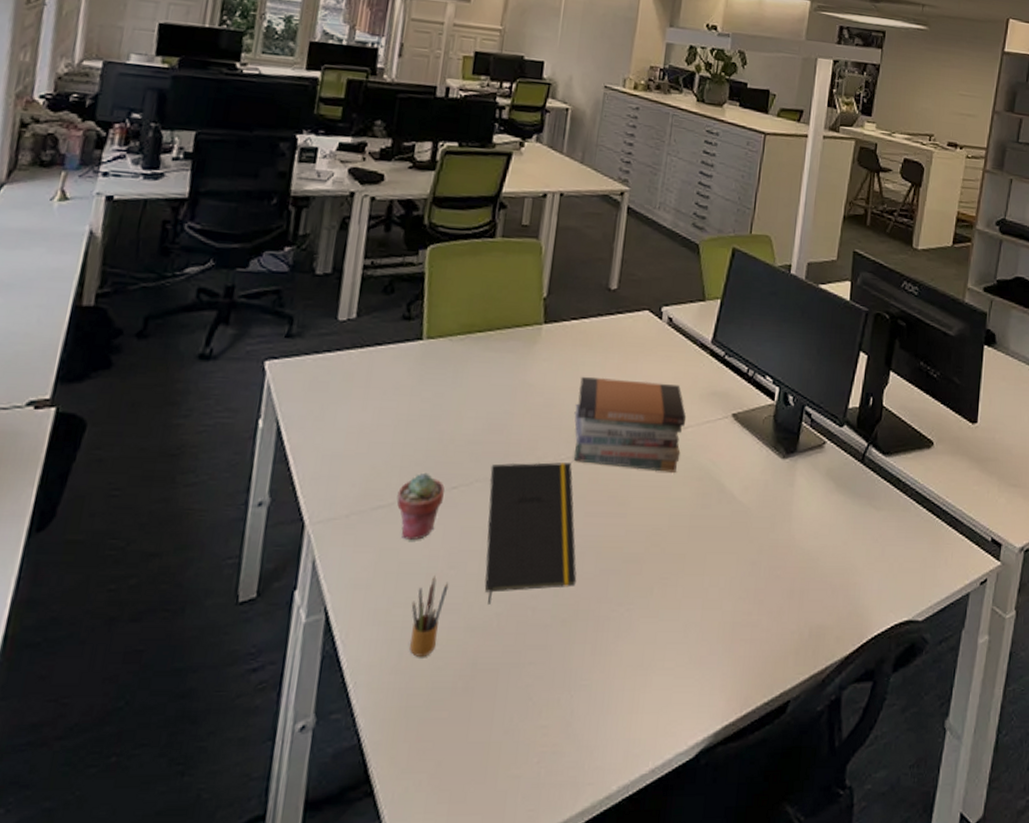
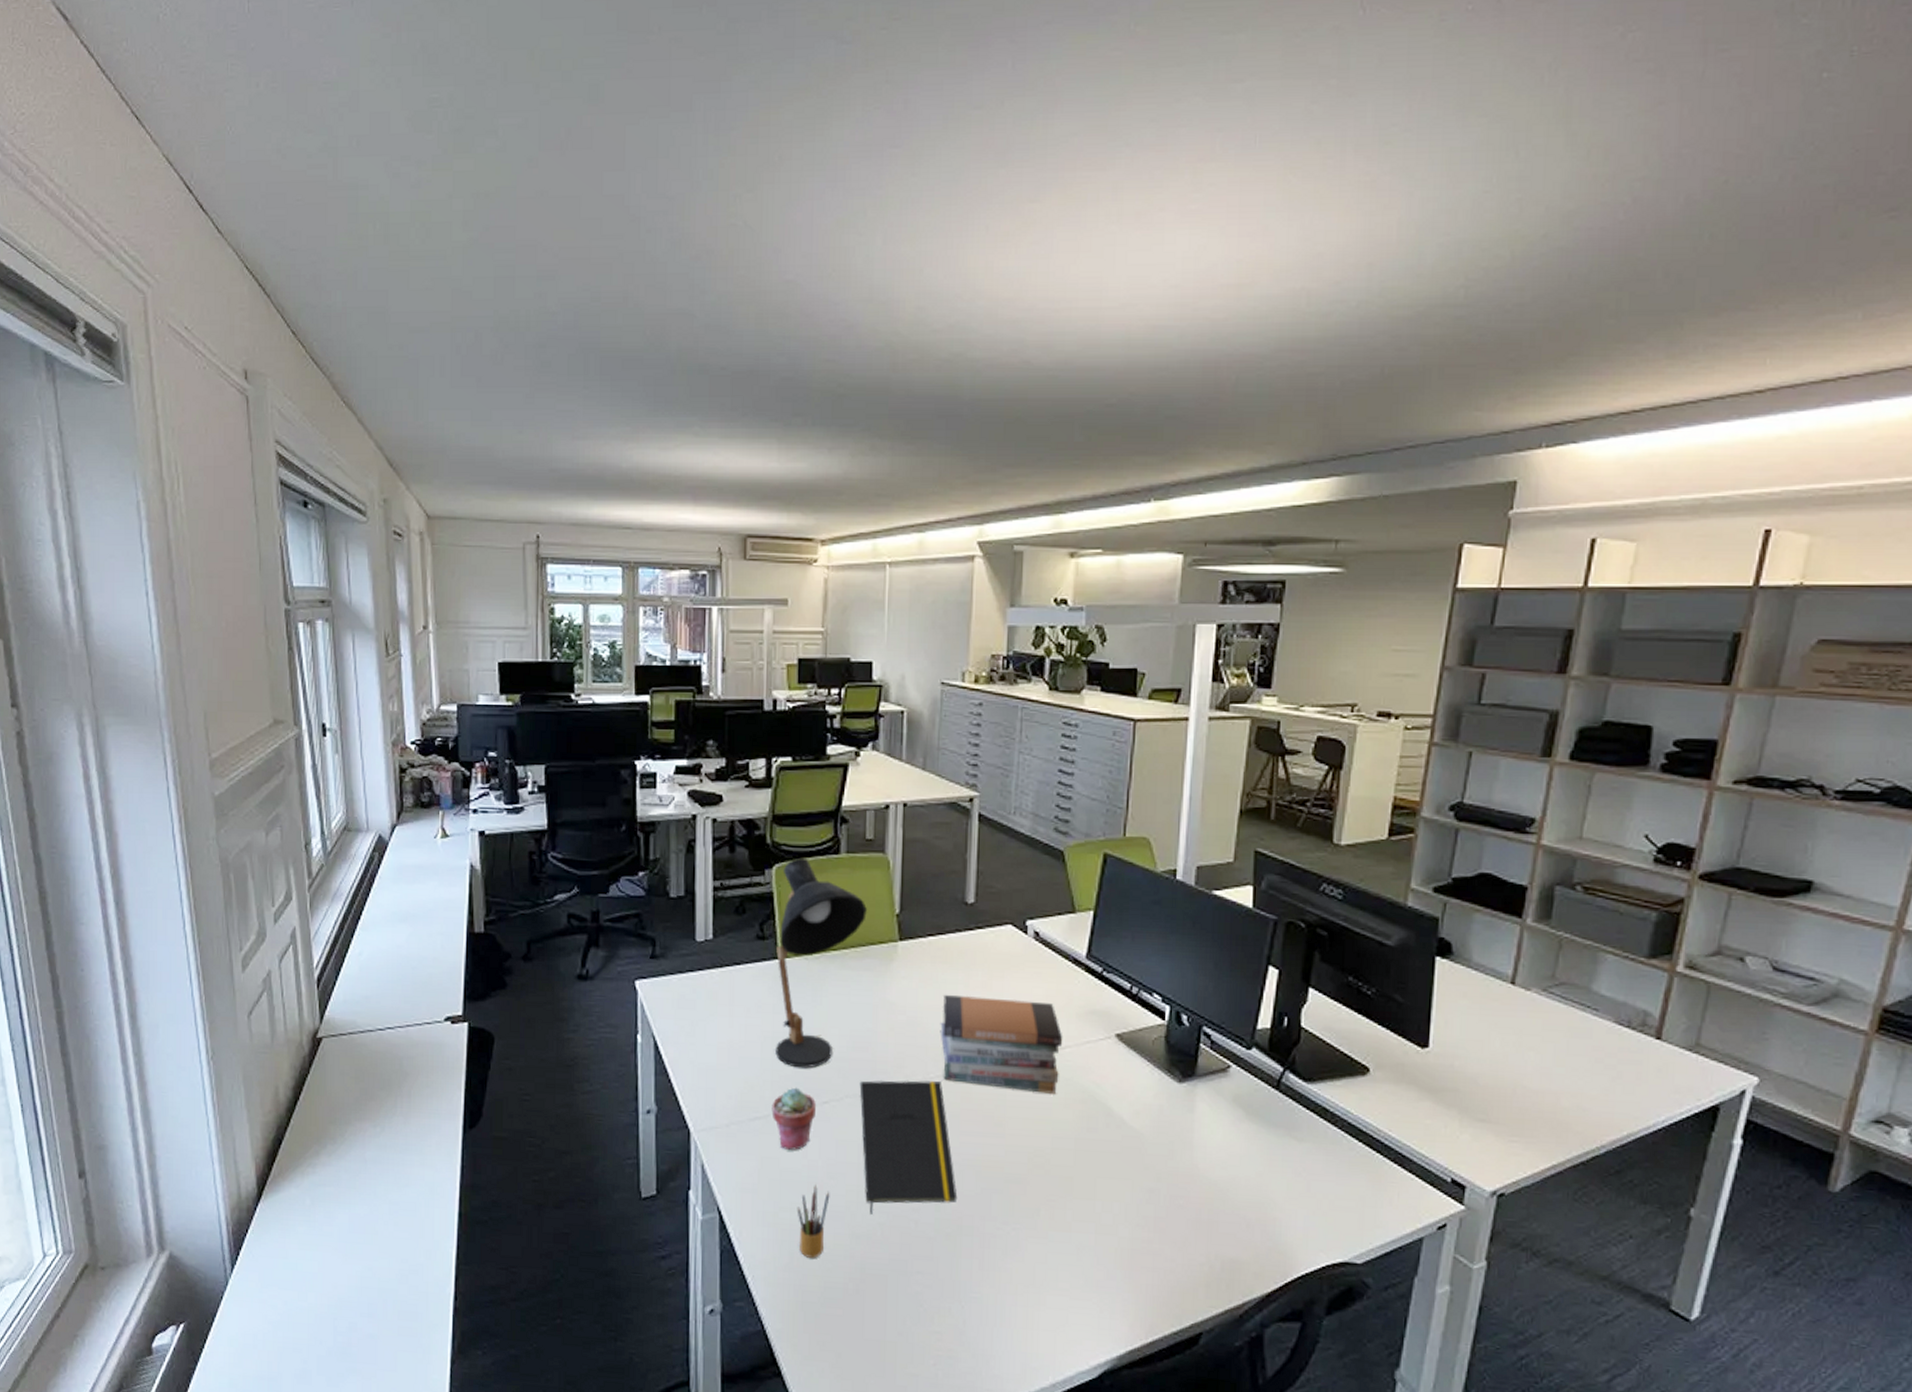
desk lamp: none [408,239,516,453] -> present [775,857,867,1069]

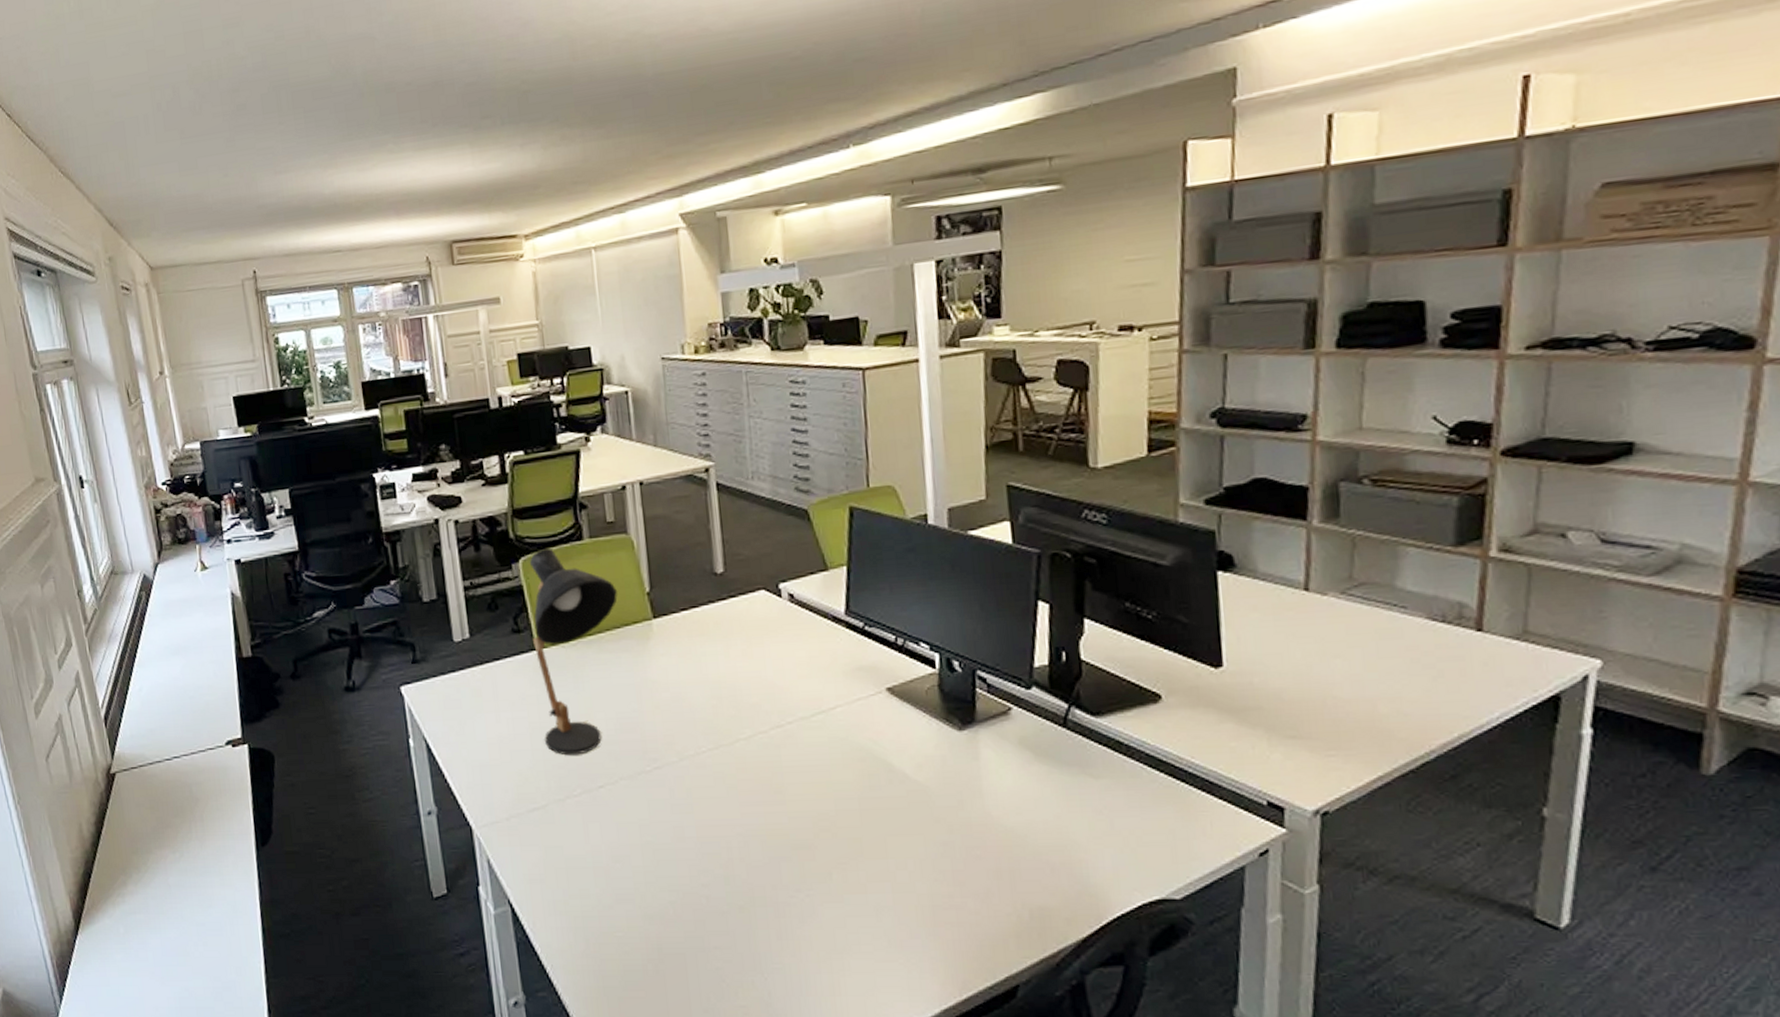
potted succulent: present [771,1087,816,1150] -> none [548,774,593,837]
pencil box: present [797,1184,830,1258] -> none [586,869,618,943]
notepad: present [859,1080,958,1214] -> none [632,755,746,894]
book stack: present [940,994,1063,1094] -> none [705,664,834,756]

